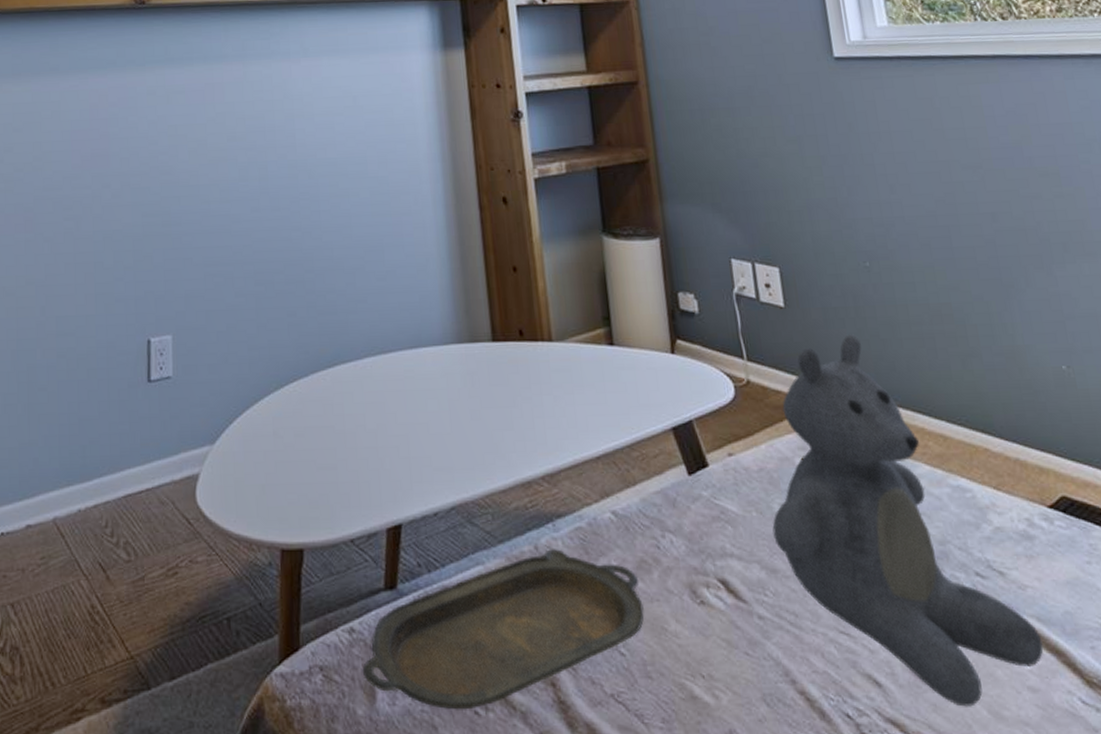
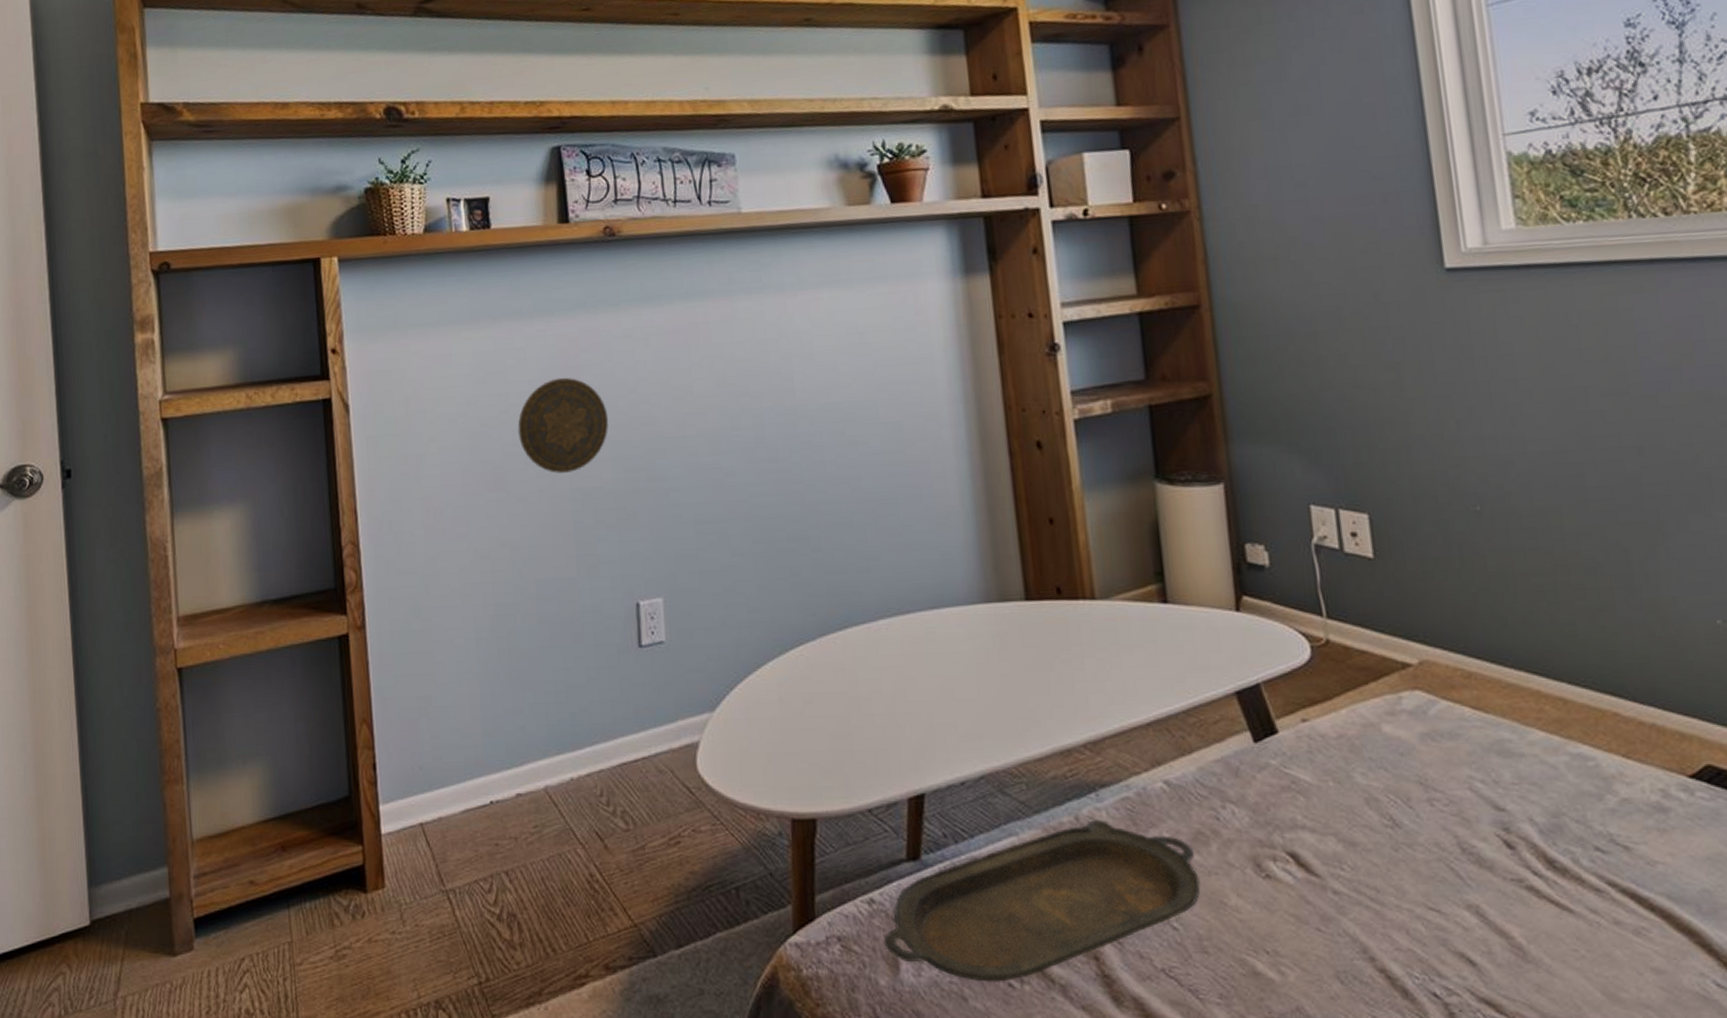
decorative plate: none [49,128,131,217] -> present [517,377,609,474]
teddy bear: present [772,334,1044,707] -> none [1351,587,1673,988]

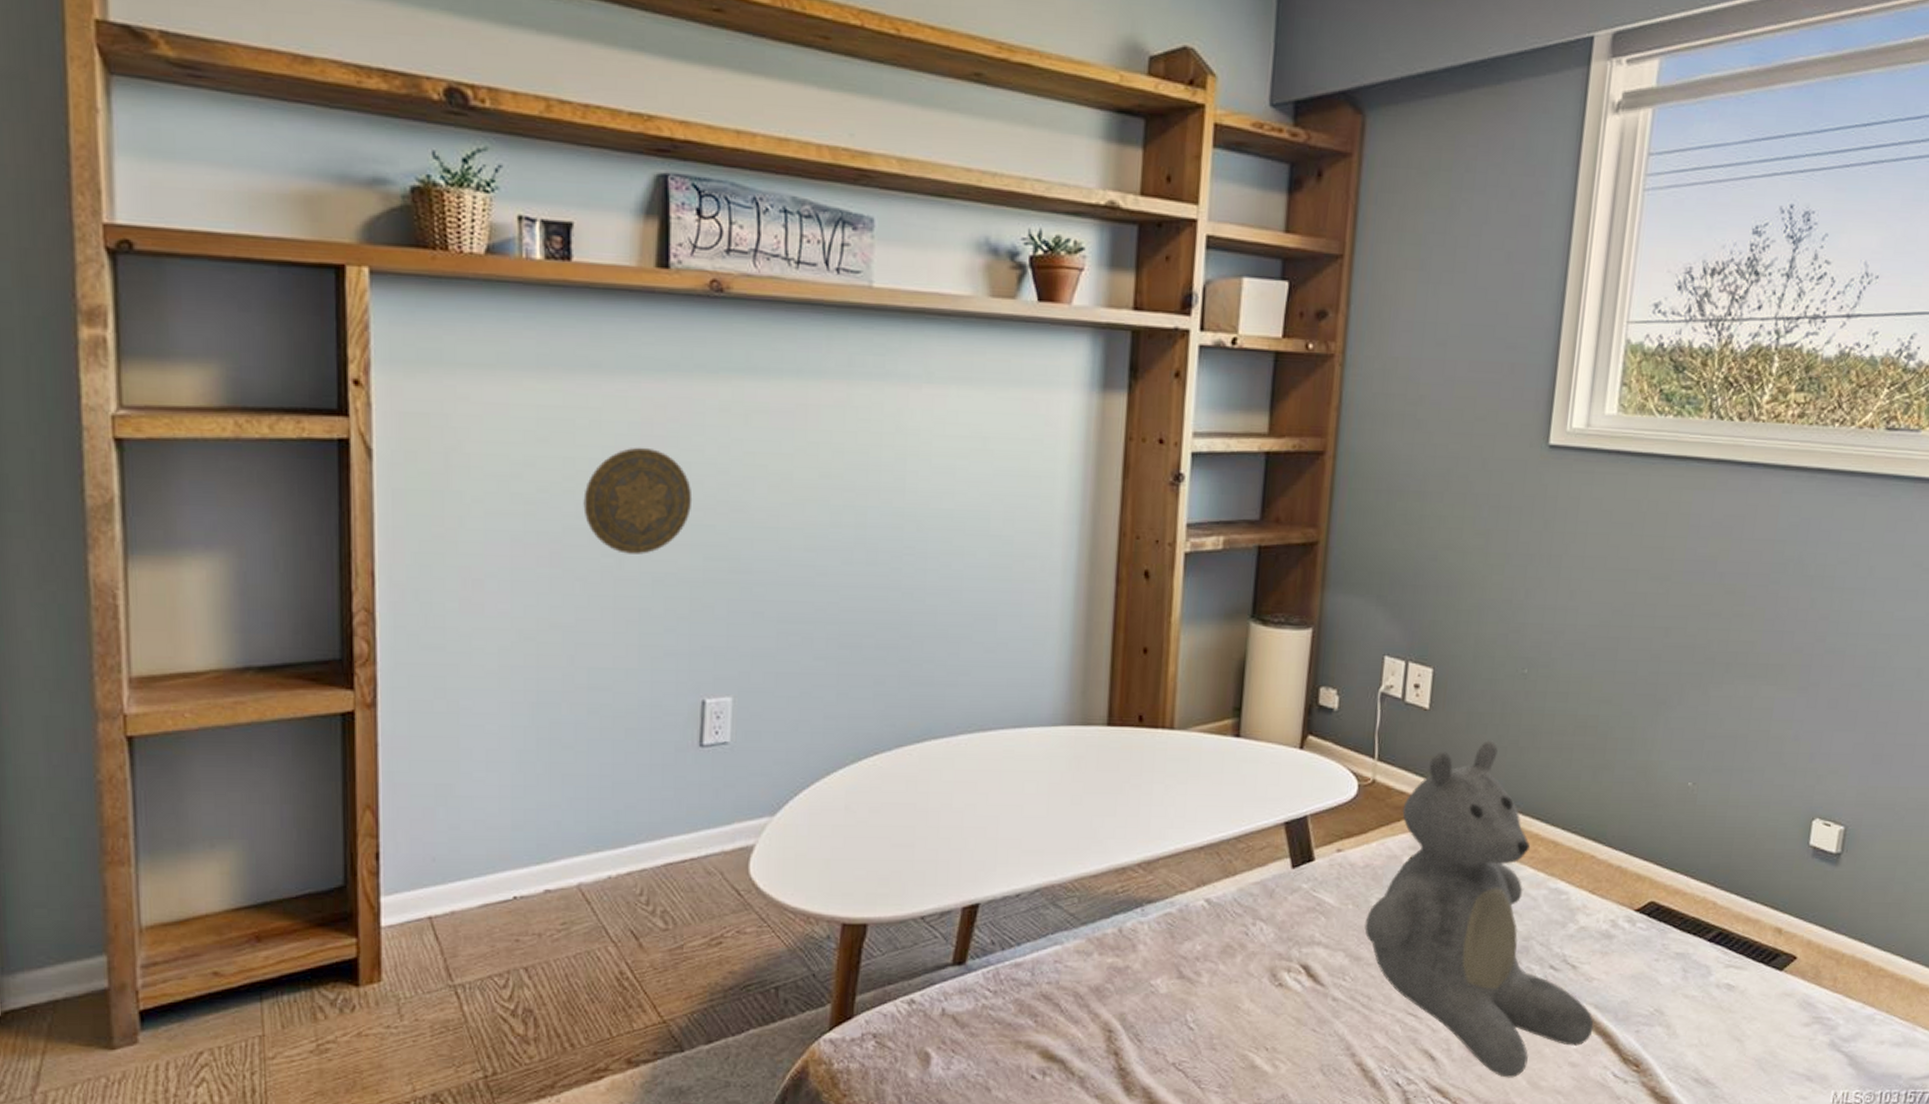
serving tray: present [883,820,1201,982] -> none [918,932,1221,1075]
teddy bear: none [1351,587,1673,988] -> present [1364,740,1594,1078]

